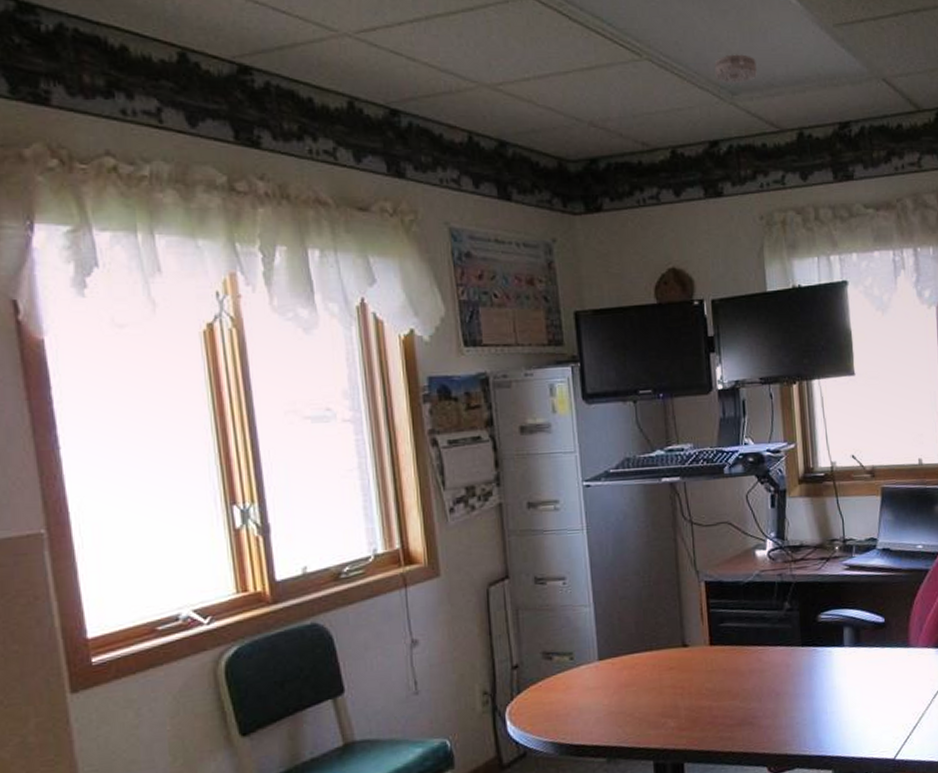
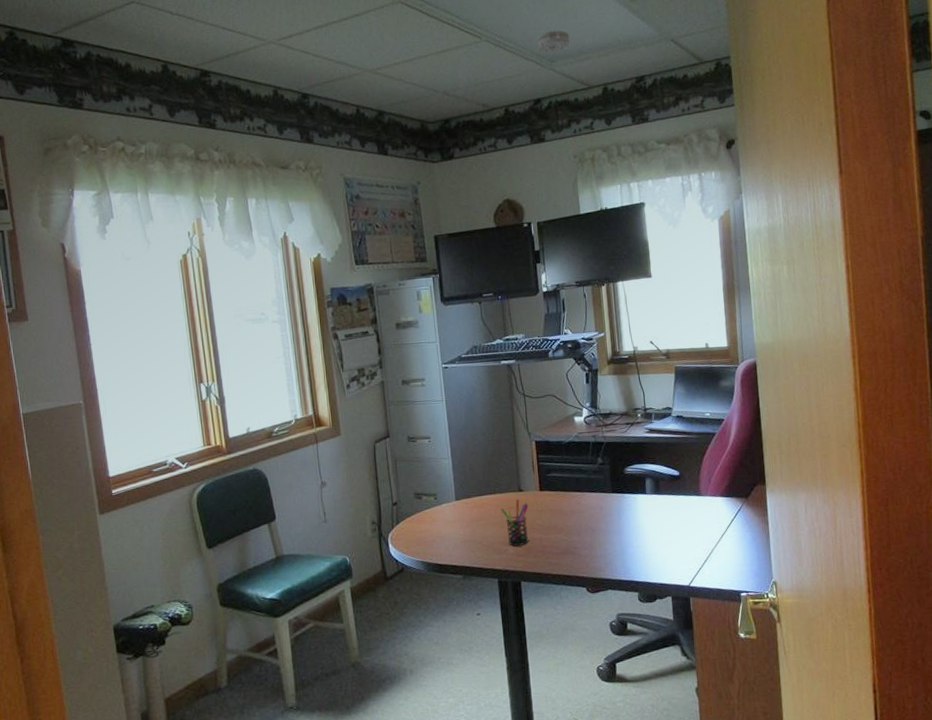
pen holder: none [658,656,695,718] -> present [501,499,529,546]

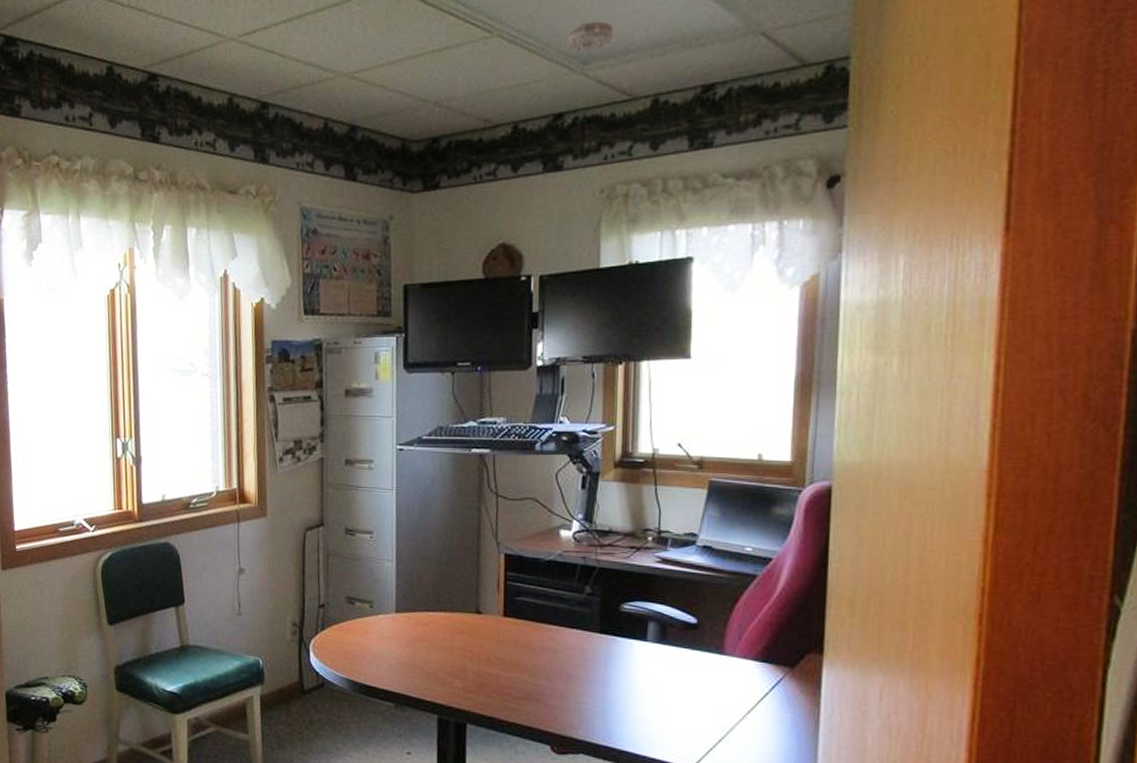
pen holder: present [501,499,529,546] -> none [451,622,487,680]

